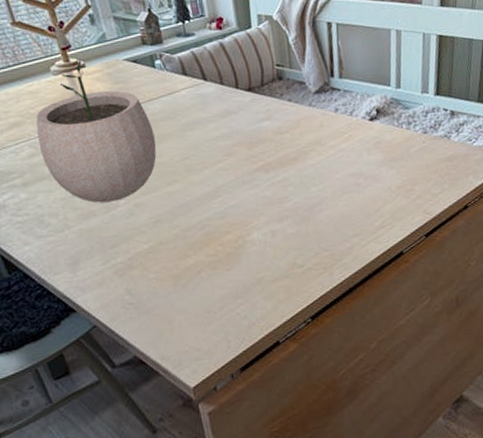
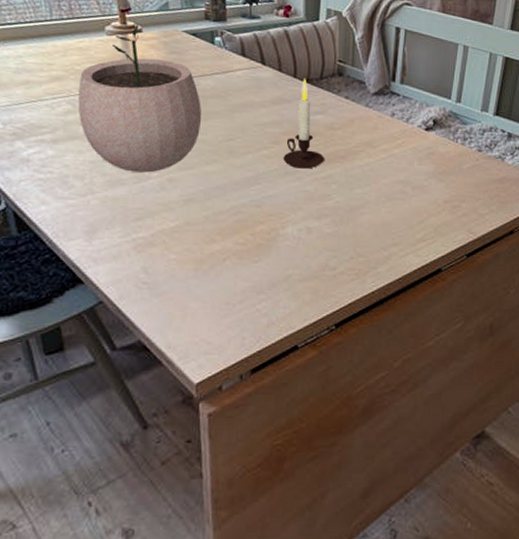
candle: none [238,87,278,176] -> present [283,78,325,169]

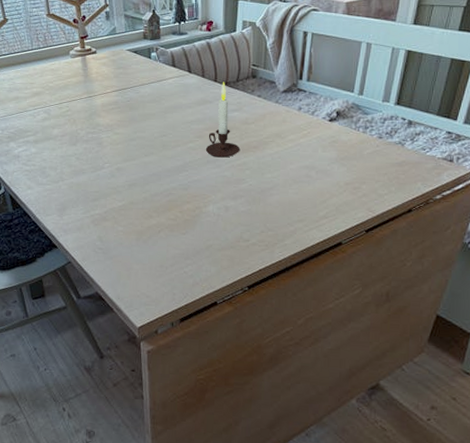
plant pot: present [78,24,201,173] -> none [51,47,141,164]

